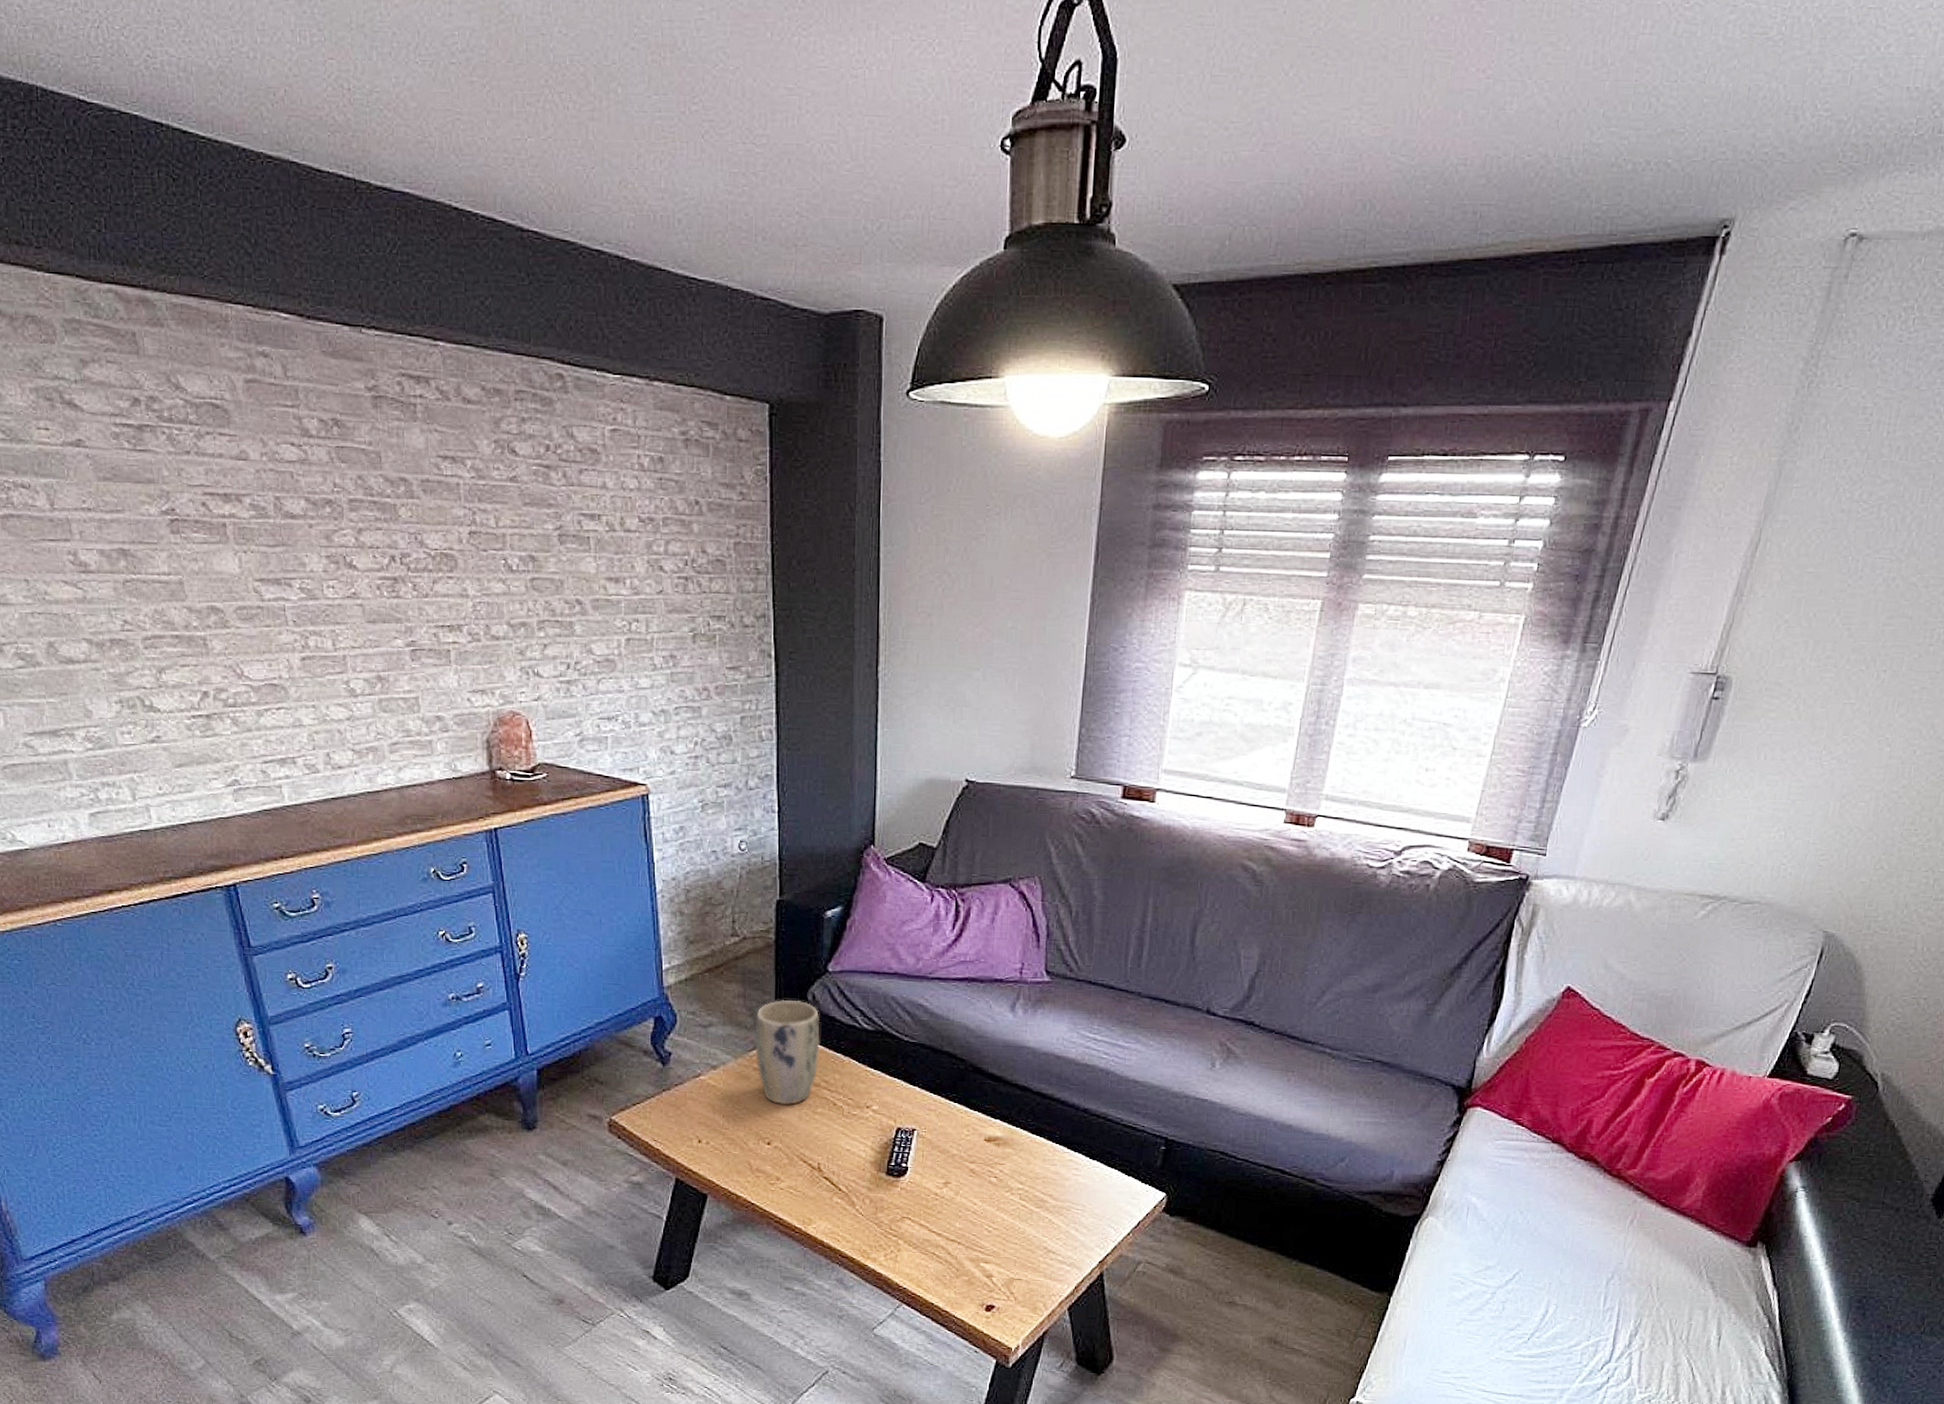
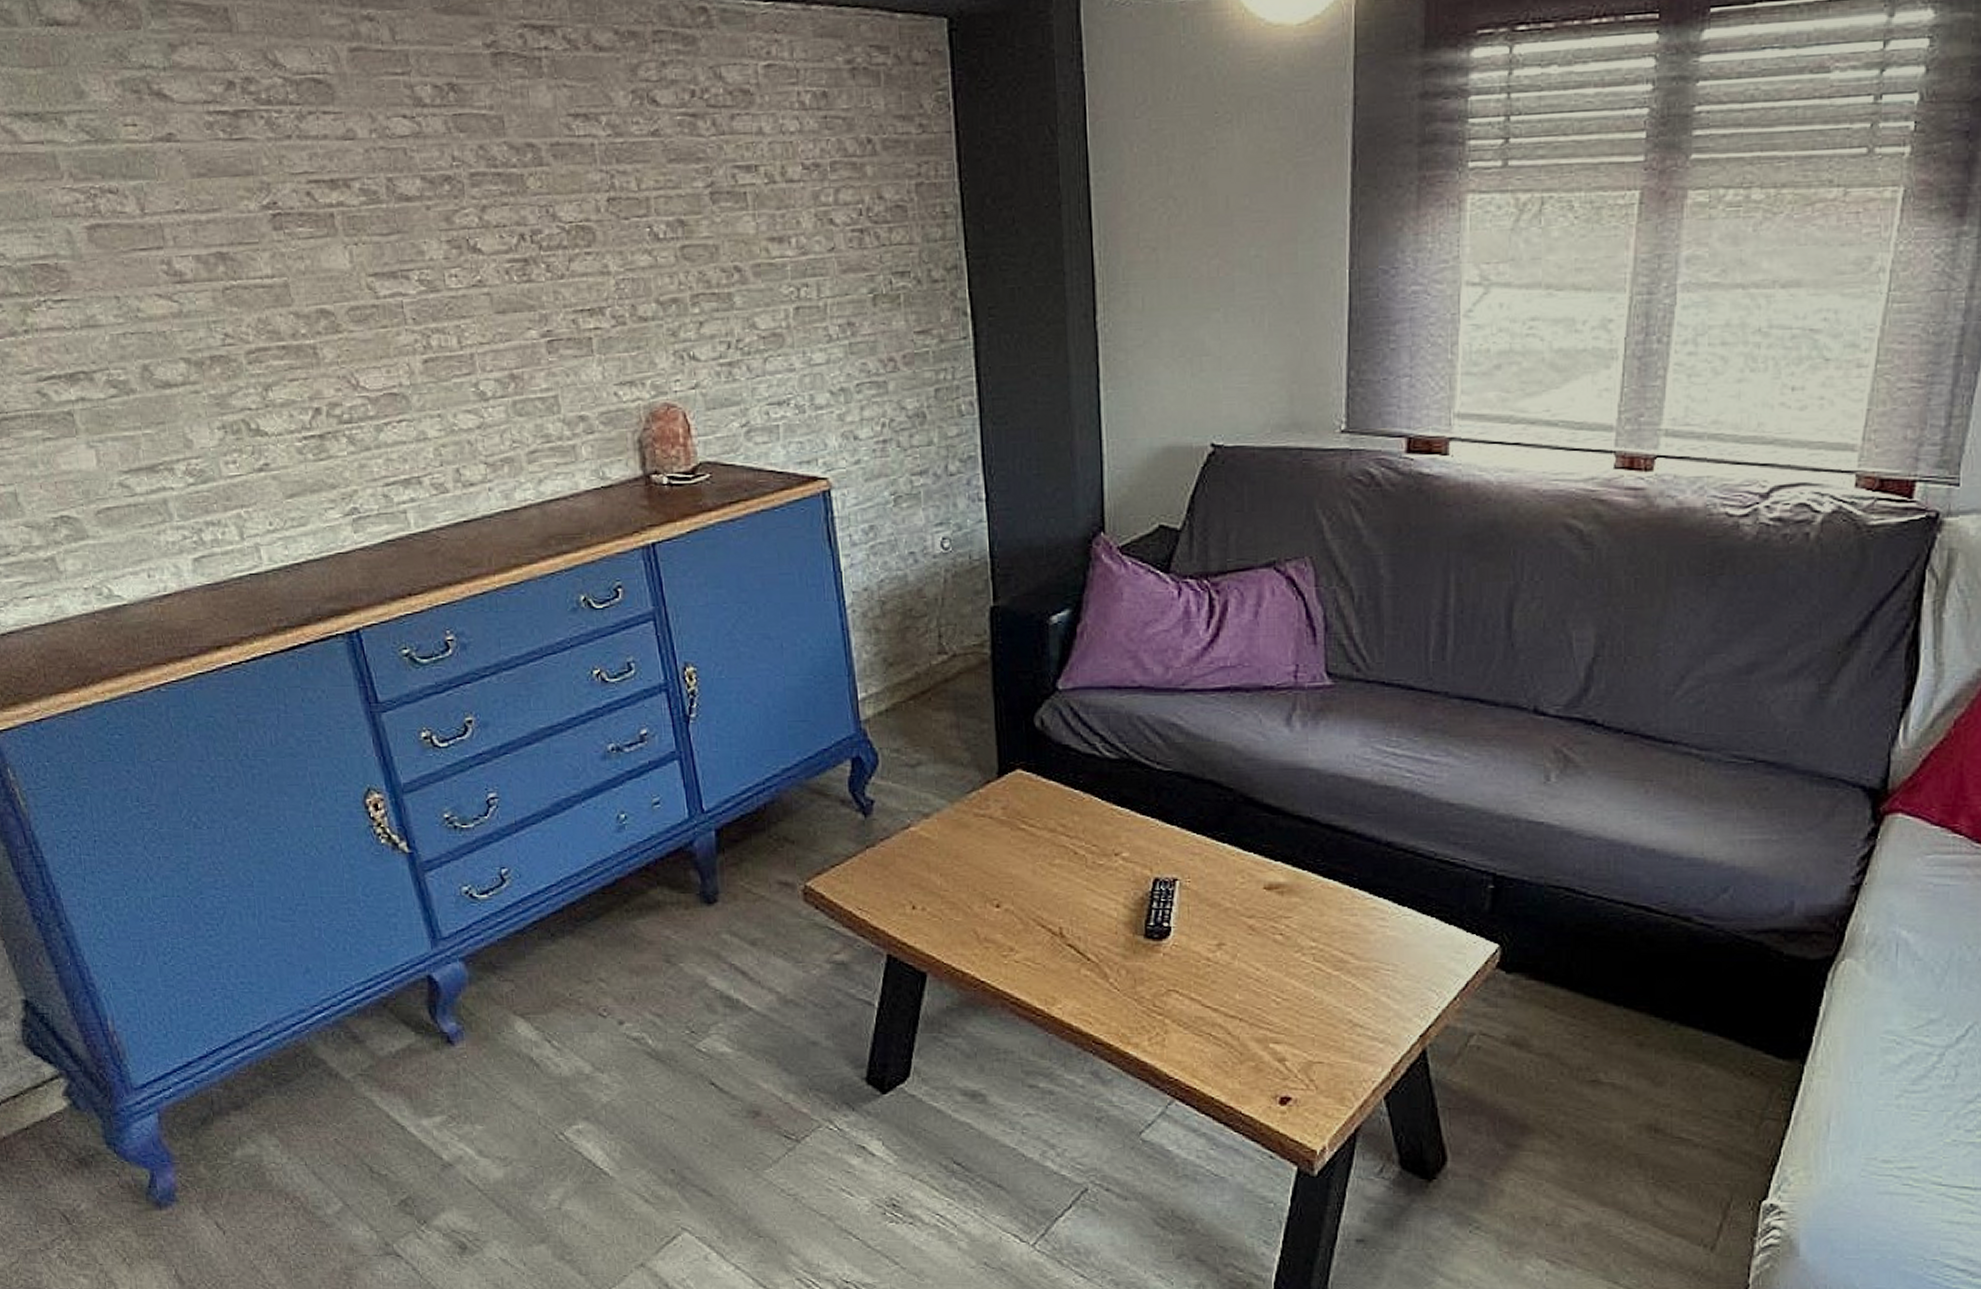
plant pot: present [754,1000,820,1105] -> none [972,728,1054,858]

